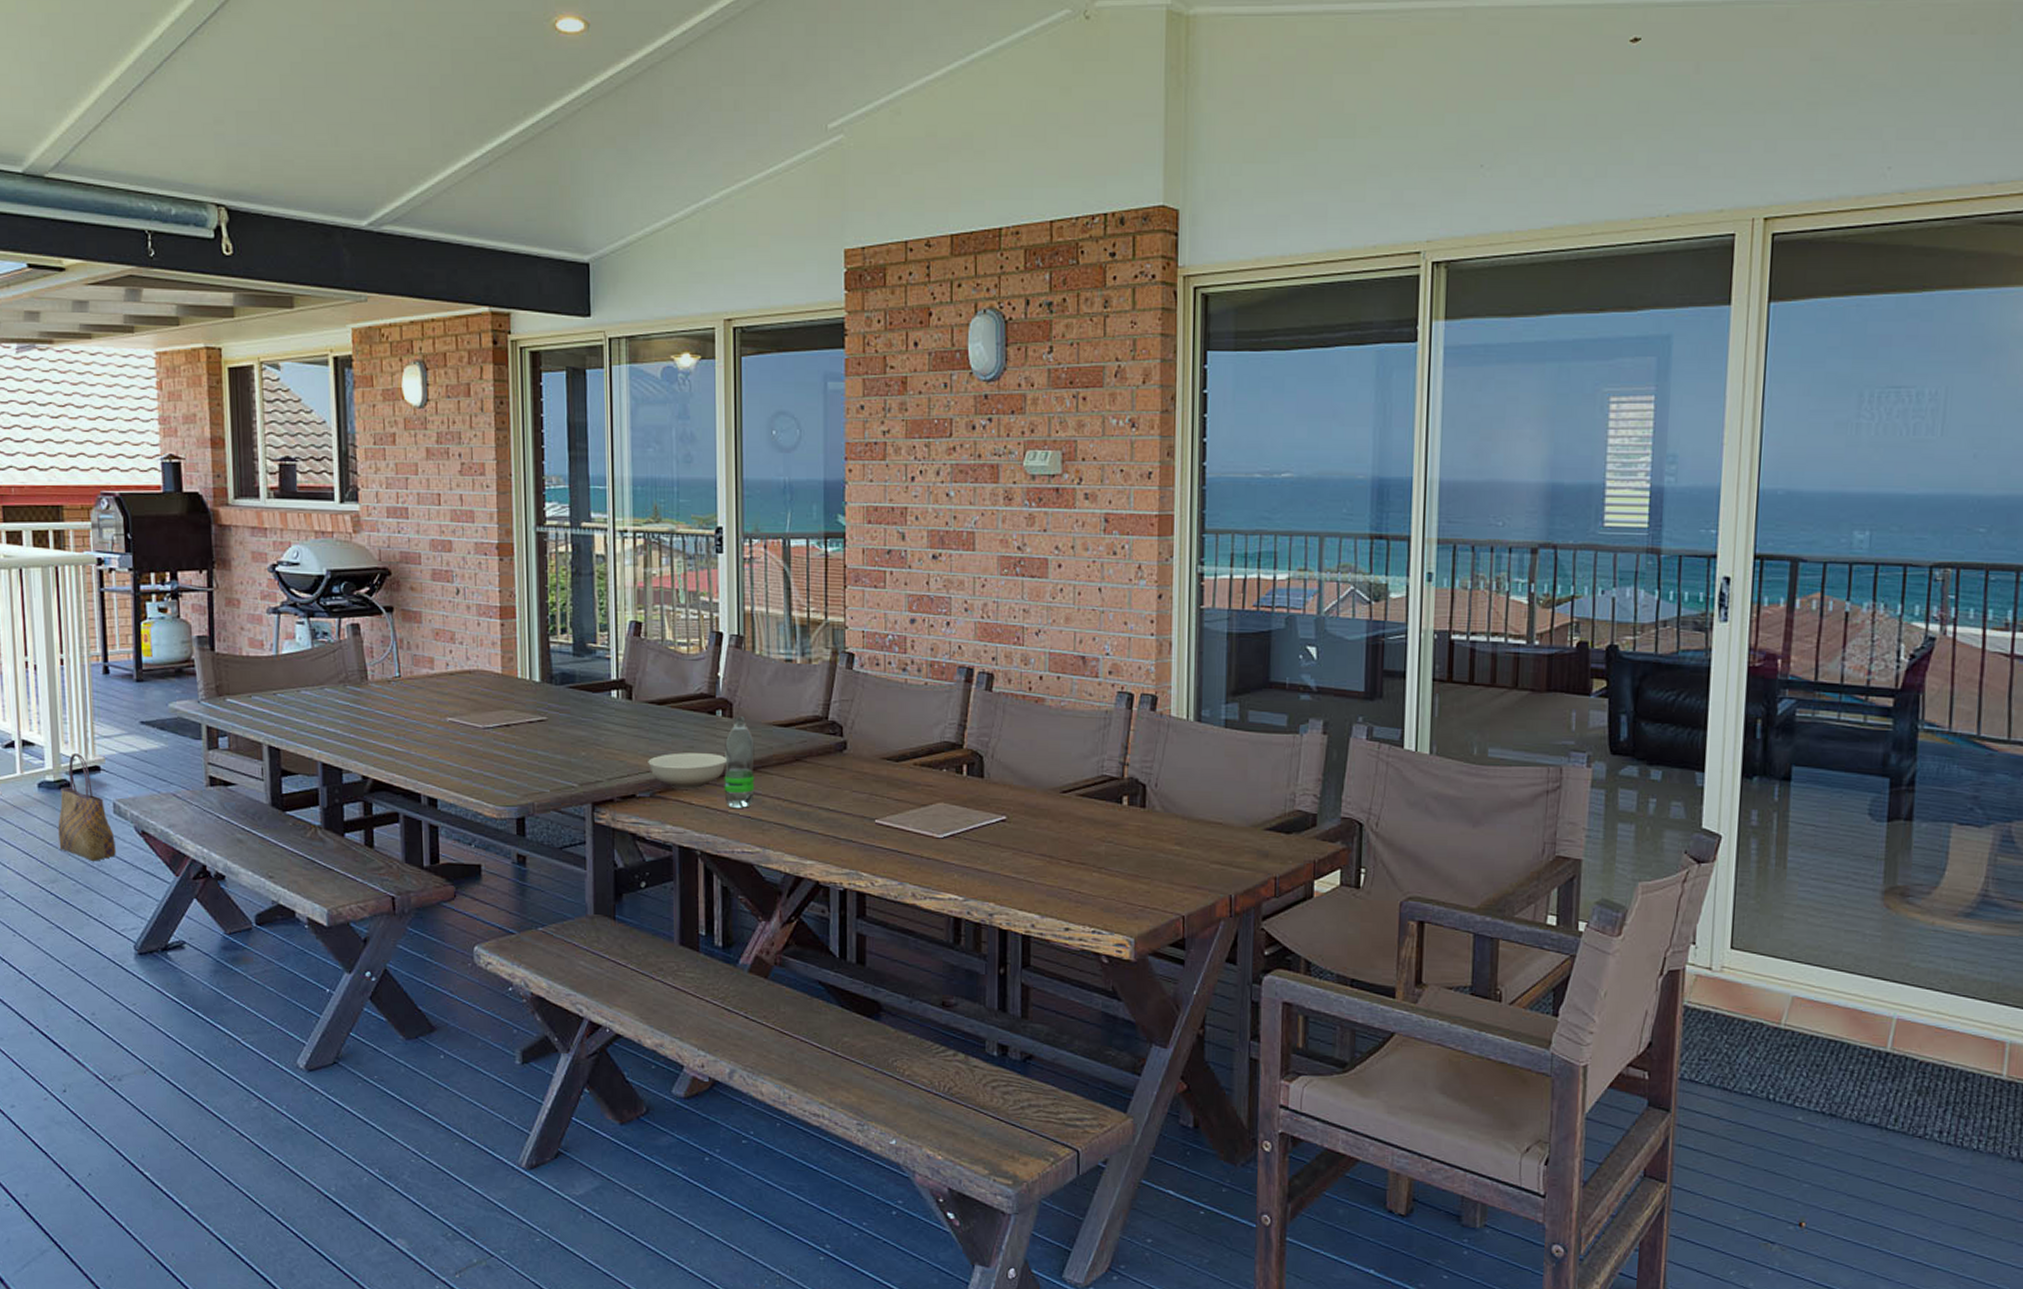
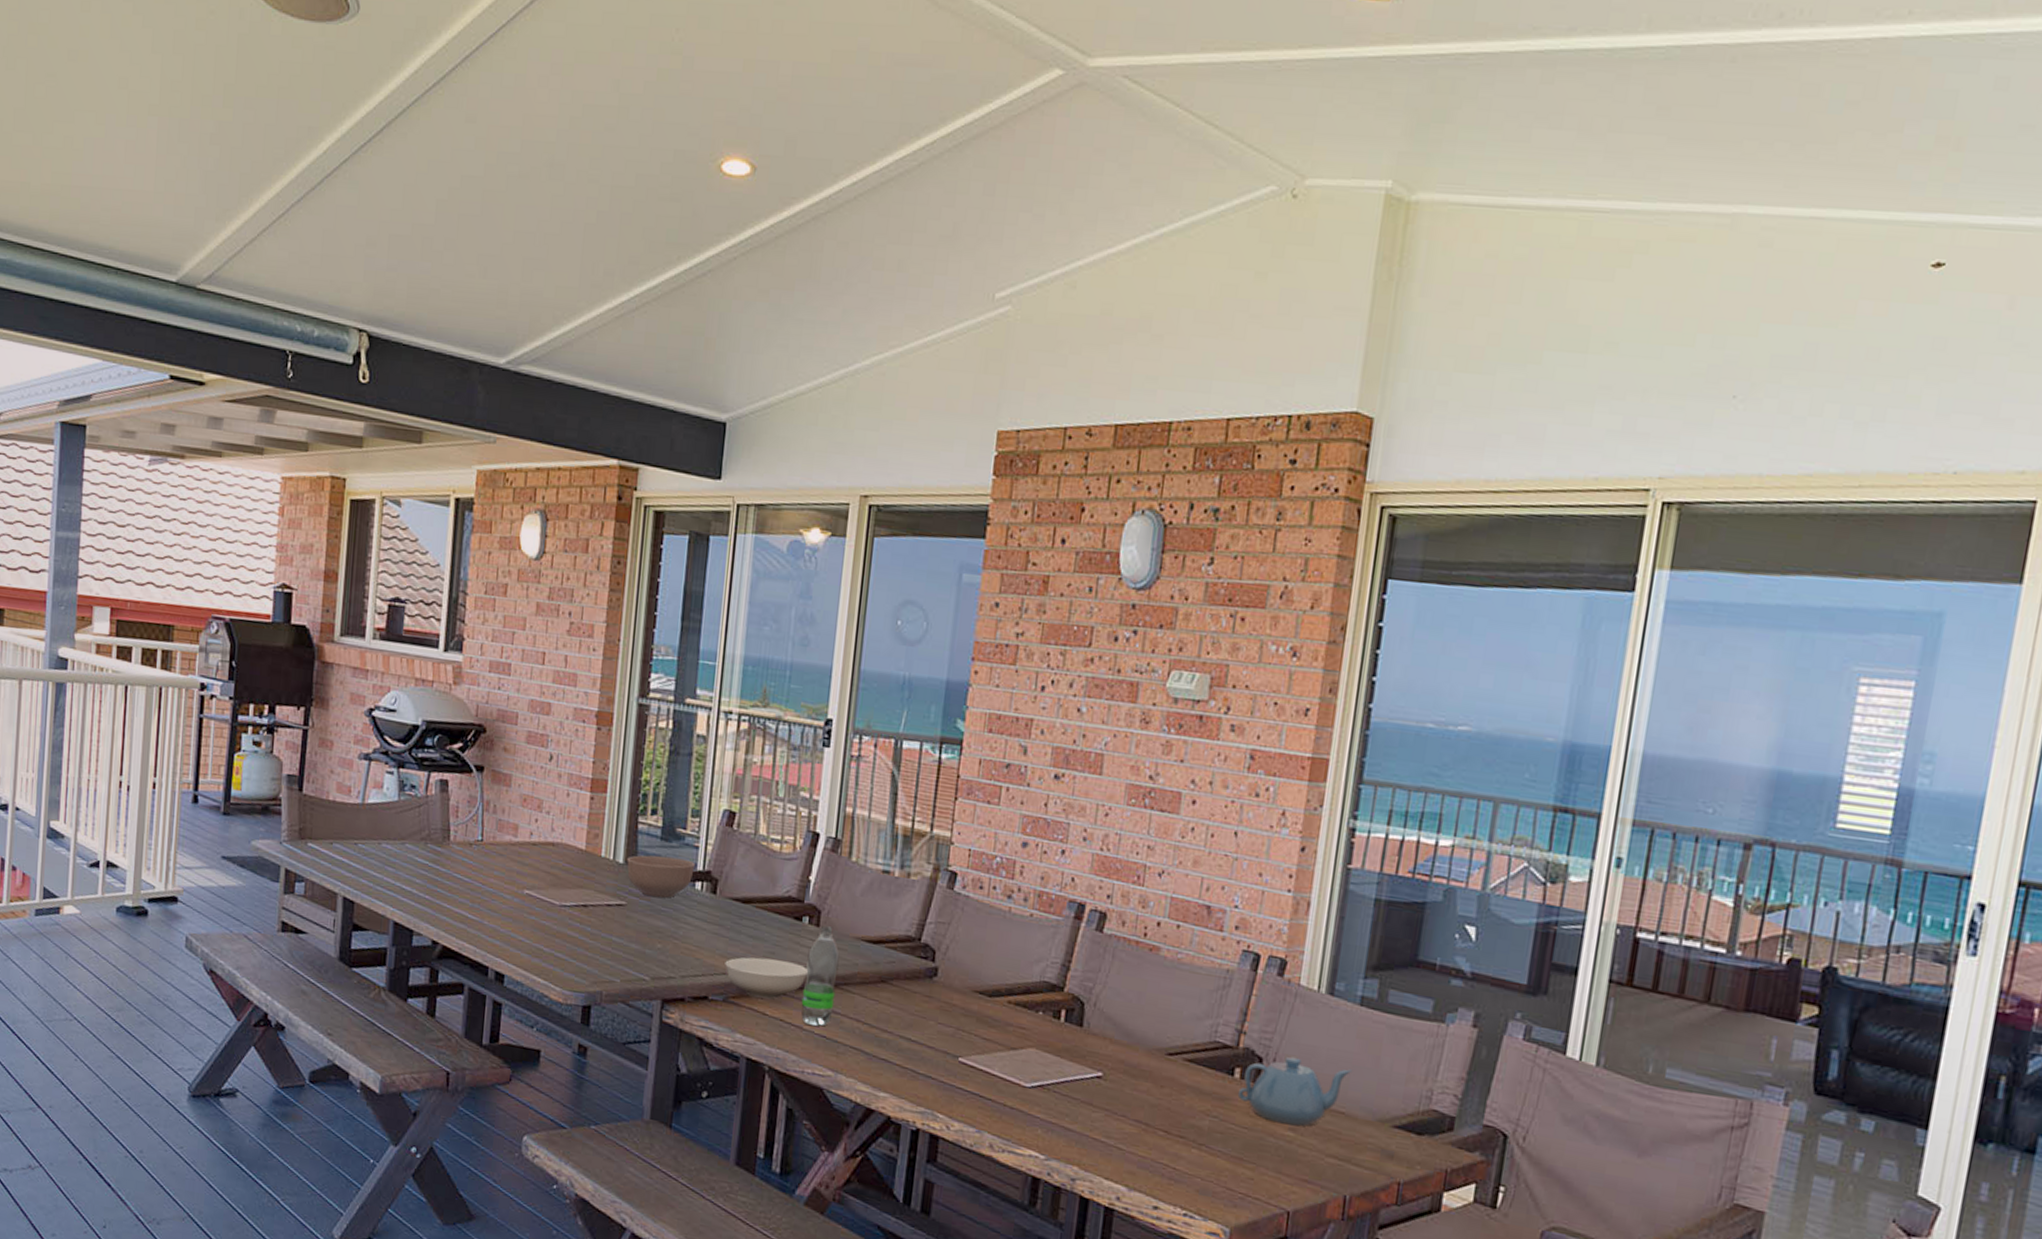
tote bag: present [58,753,116,861] -> none [129,881,183,995]
bowl: none [543,670,609,710] -> present [627,855,695,898]
teapot: none [1127,780,1225,840] -> present [1237,1056,1353,1126]

